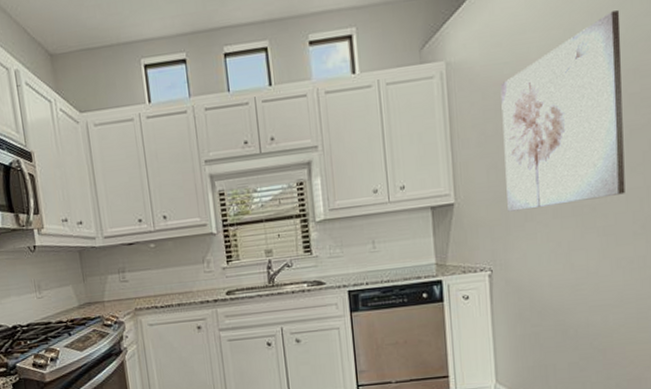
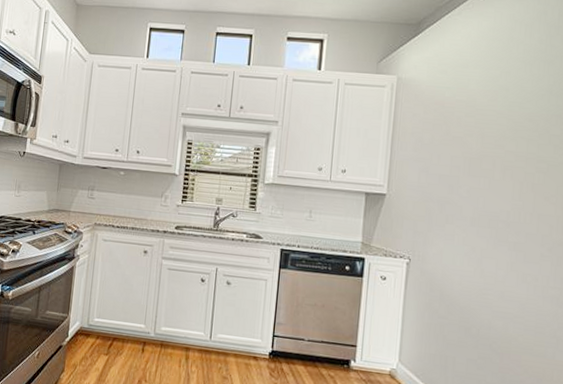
wall art: present [500,10,625,212] -> none [432,65,550,219]

